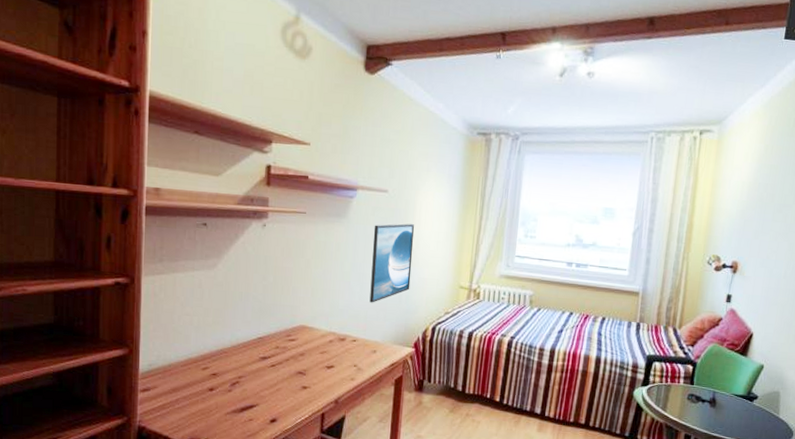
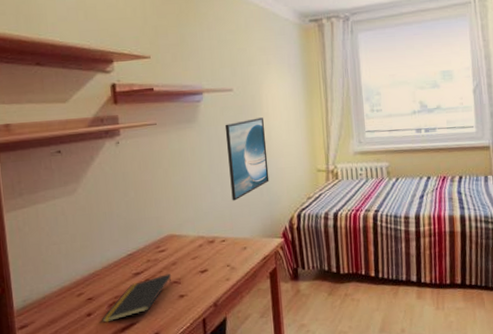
notepad: none [223,362,298,400] -> present [102,273,173,323]

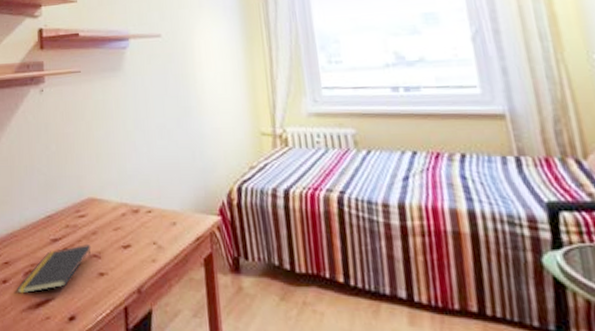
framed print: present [224,117,269,201] -> none [152,67,203,164]

